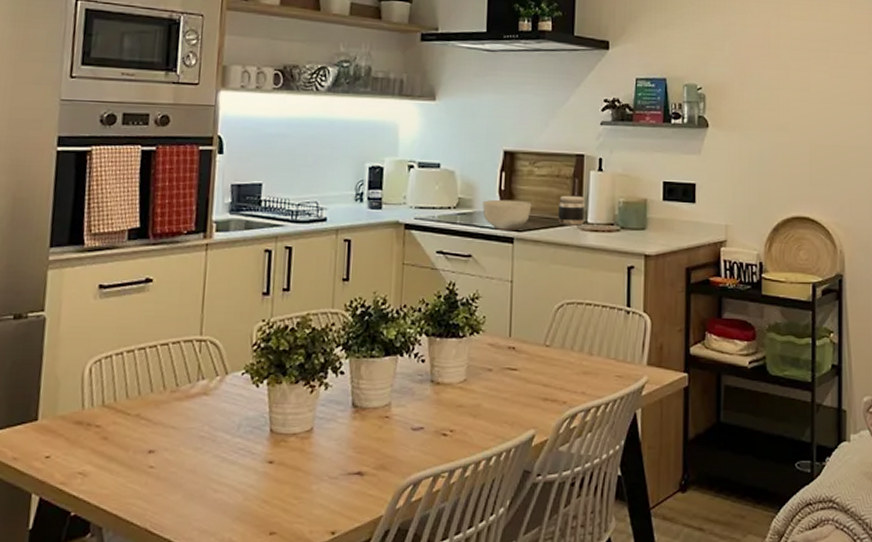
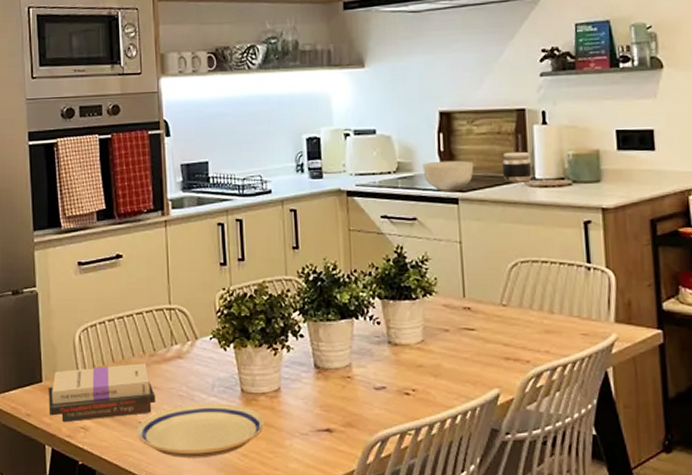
books: none [41,400,172,468] -> present [48,363,156,423]
plate: none [145,444,293,506] -> present [137,403,265,458]

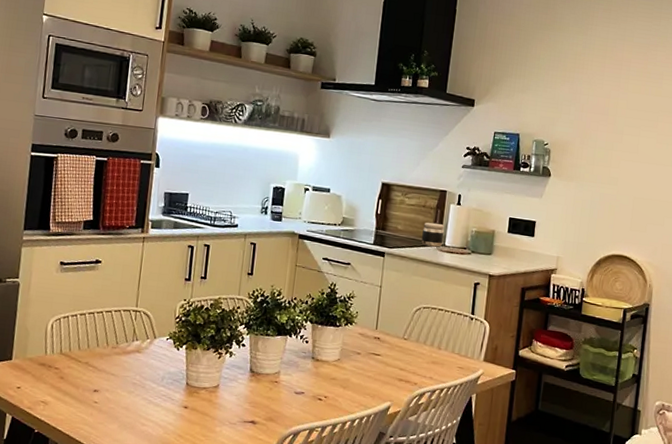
books: present [48,363,156,423] -> none [14,352,112,396]
plate: present [137,403,265,458] -> none [90,391,202,436]
bowl: present [423,160,474,191] -> none [361,221,401,247]

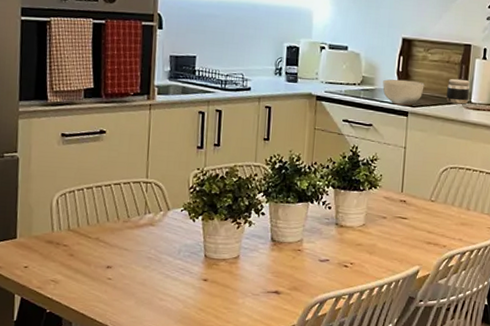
bowl: none [361,221,401,247] -> present [382,79,425,106]

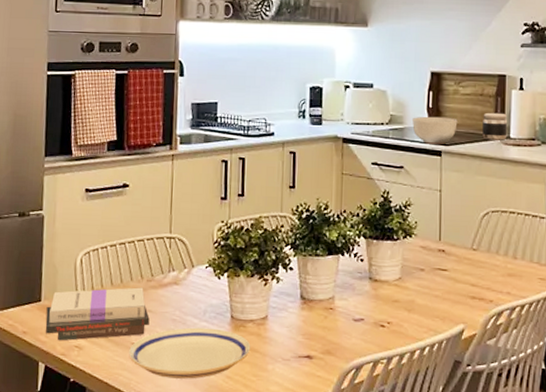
books: none [21,227,126,276] -> present [45,287,150,341]
plate: none [105,265,223,311] -> present [129,327,251,379]

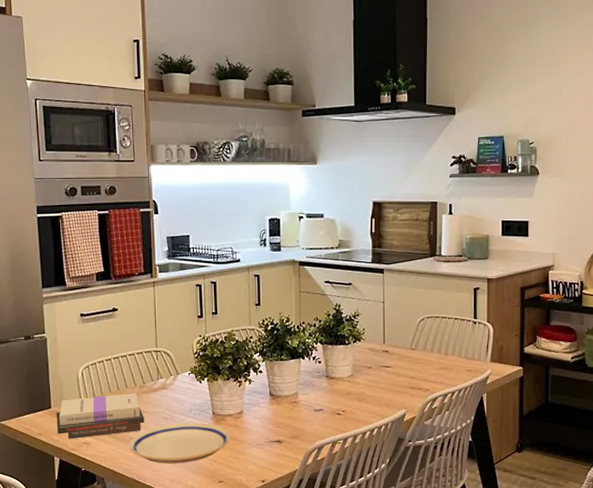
bowl: present [412,116,458,144] -> none [358,240,397,263]
jar: present [482,112,508,140] -> none [418,234,439,258]

